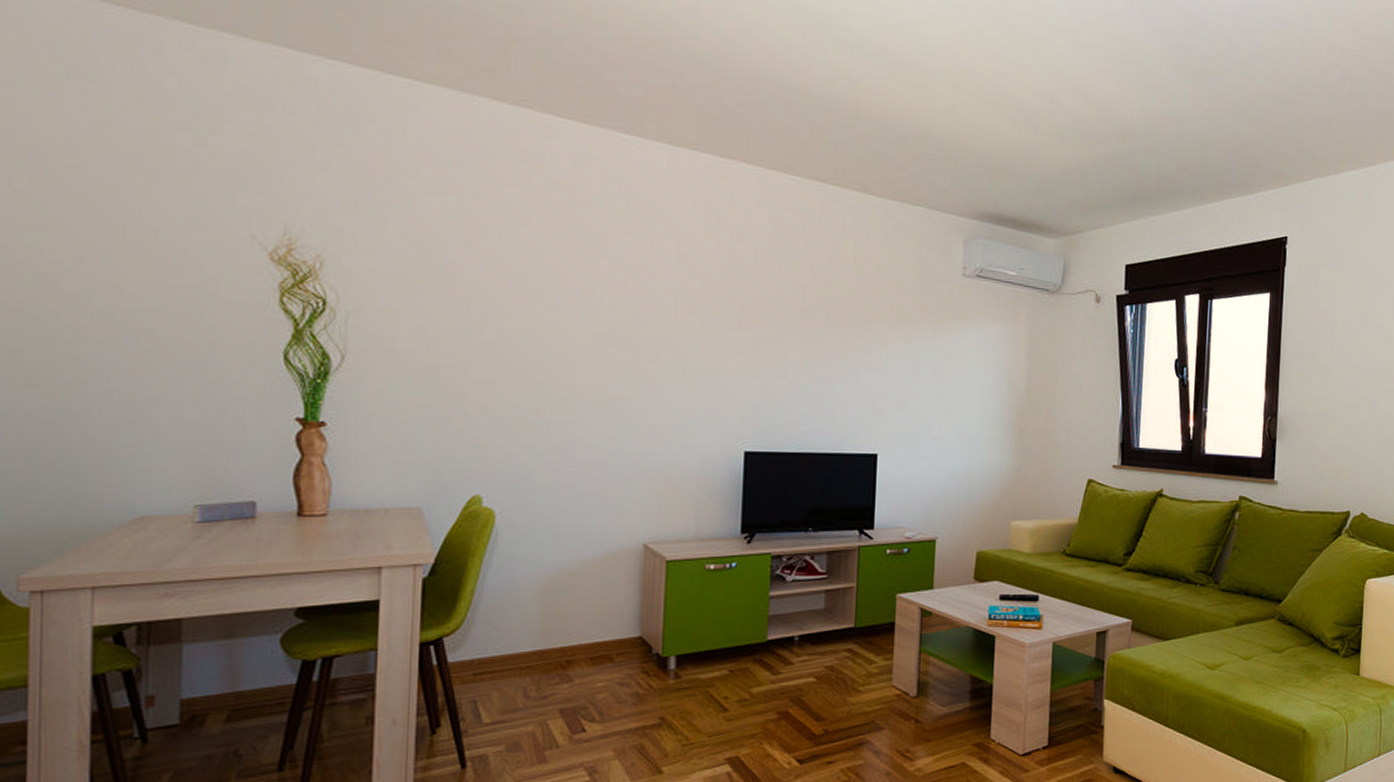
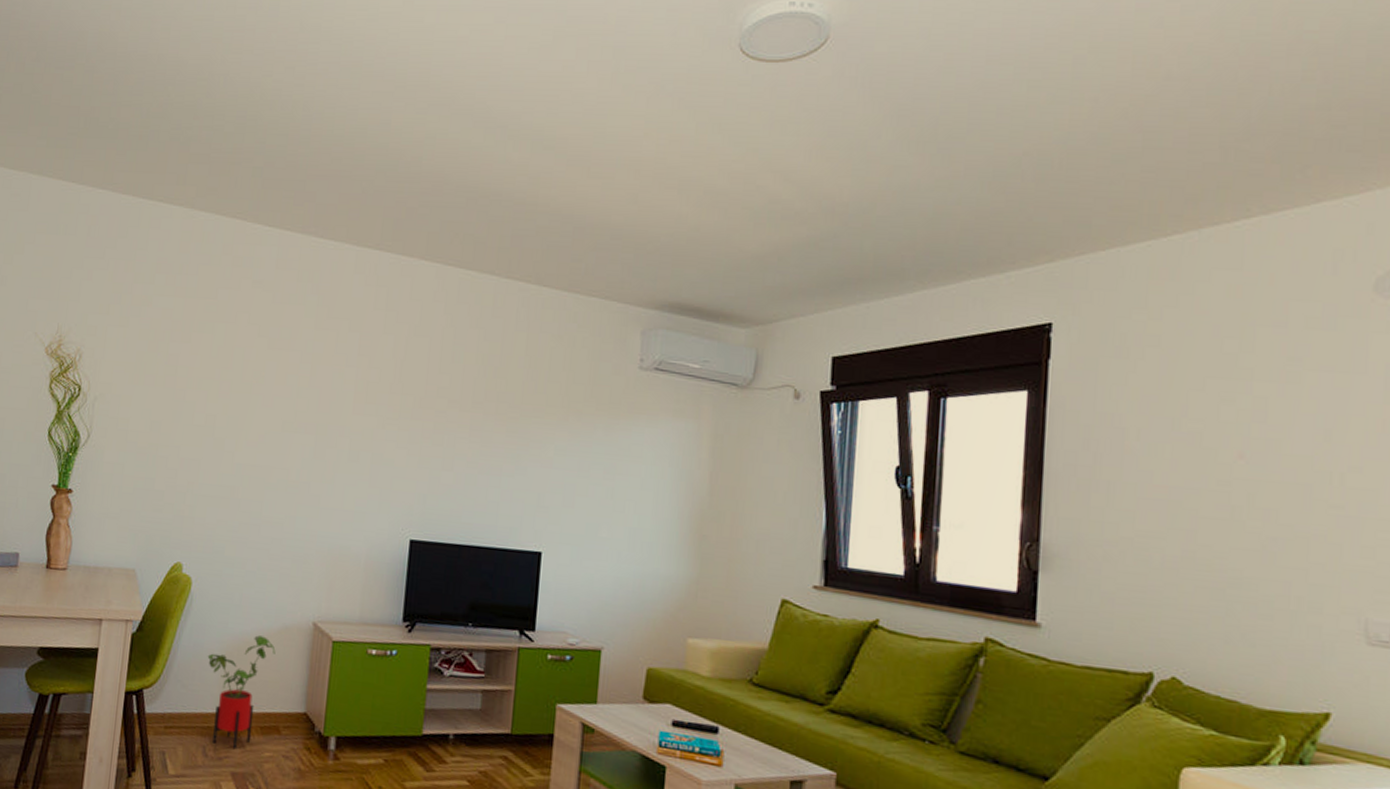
house plant: none [521,564,602,685] -> present [207,635,276,750]

